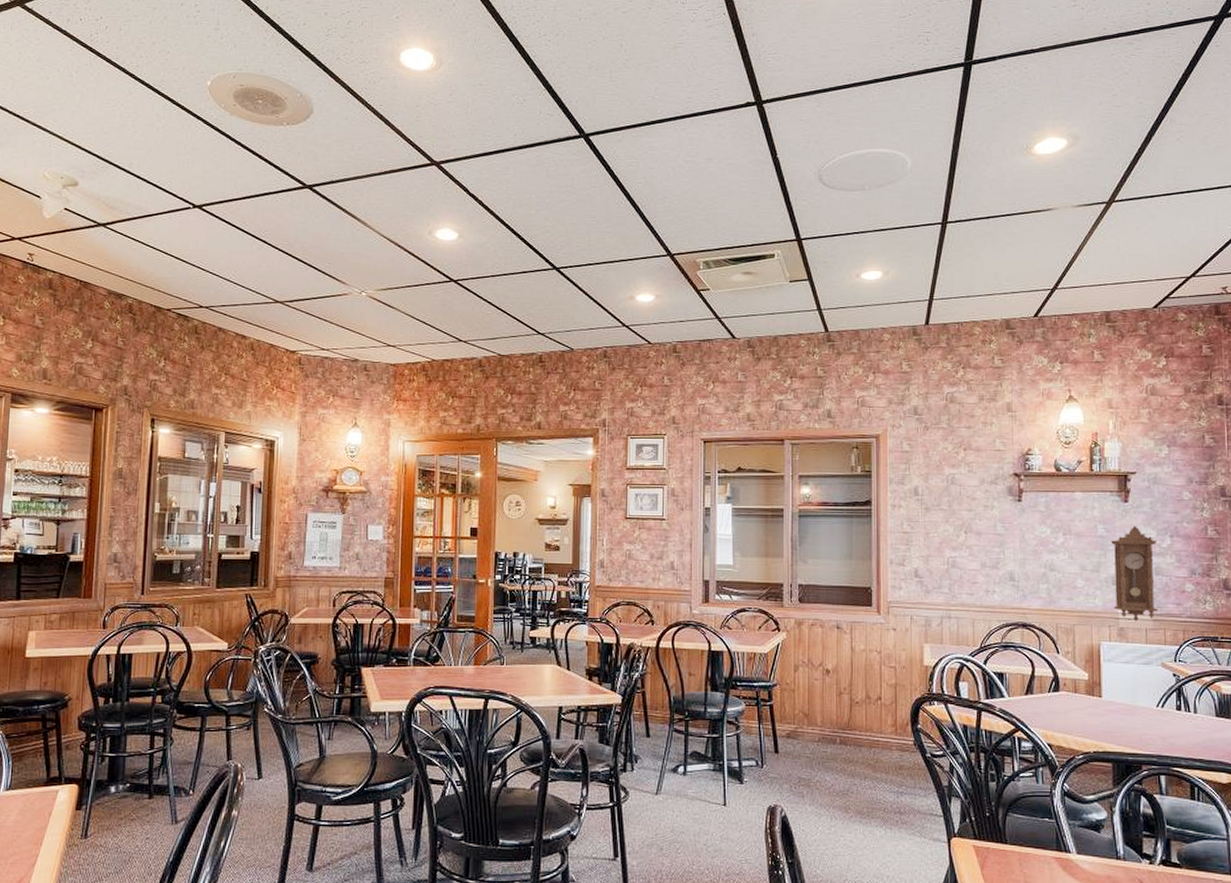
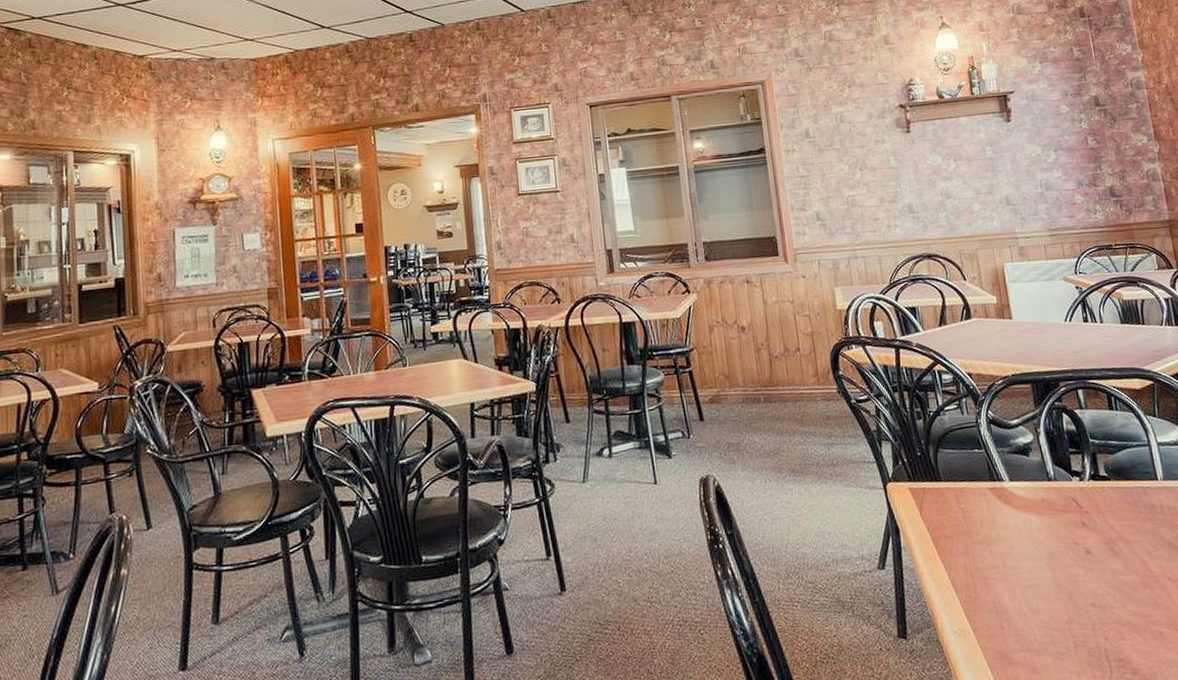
pendulum clock: present [1110,526,1158,622] -> none [999,144,1054,240]

